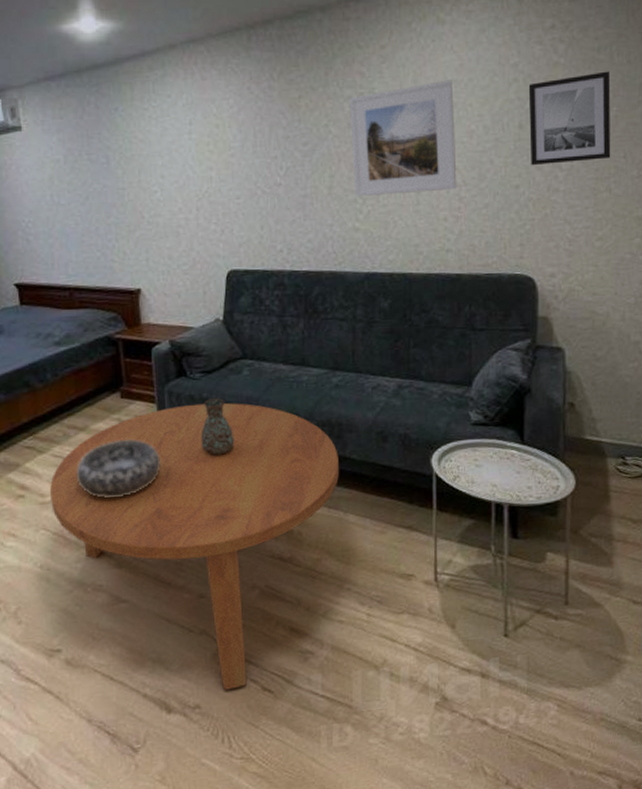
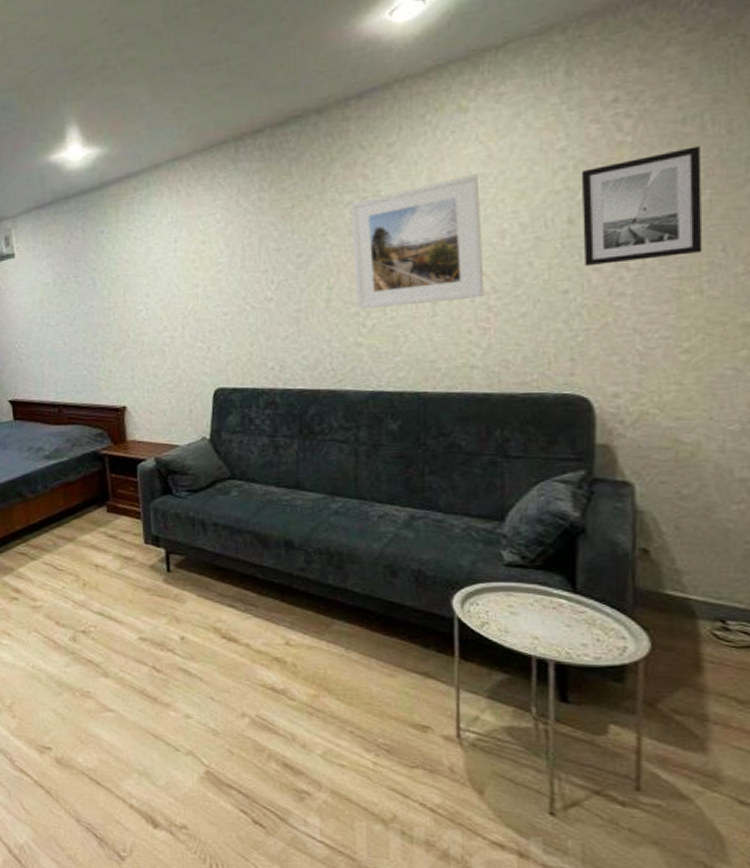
coffee table: present [50,403,340,690] -> none [41,522,340,816]
decorative bowl: present [76,440,161,498] -> none [65,553,146,609]
decorative vase: present [201,398,235,455] -> none [187,518,223,576]

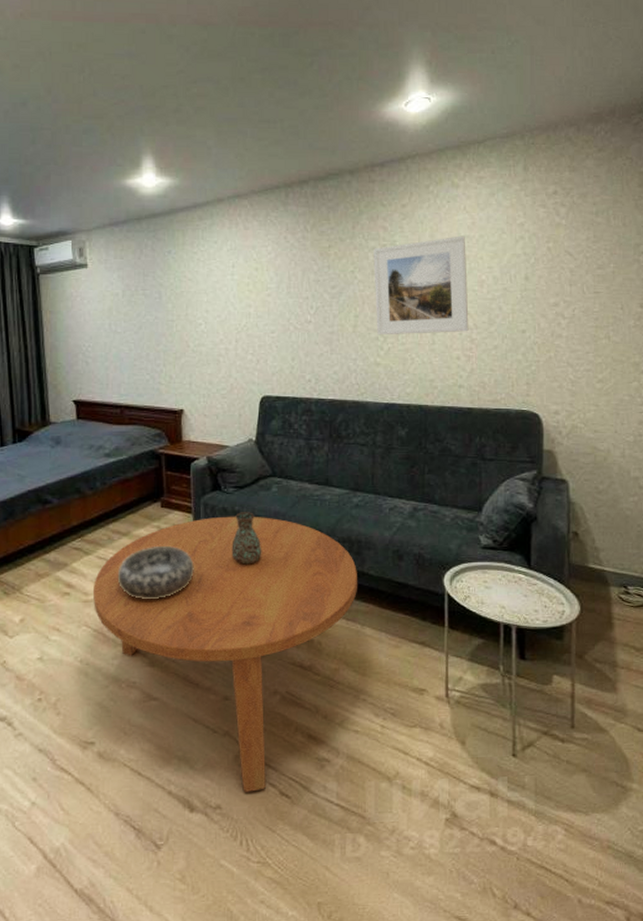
coffee table: none [41,522,340,816] -> present [93,516,358,792]
decorative bowl: none [65,553,146,609] -> present [117,546,194,600]
decorative vase: none [187,518,223,576] -> present [231,512,262,565]
wall art: present [581,146,703,267] -> none [533,232,609,314]

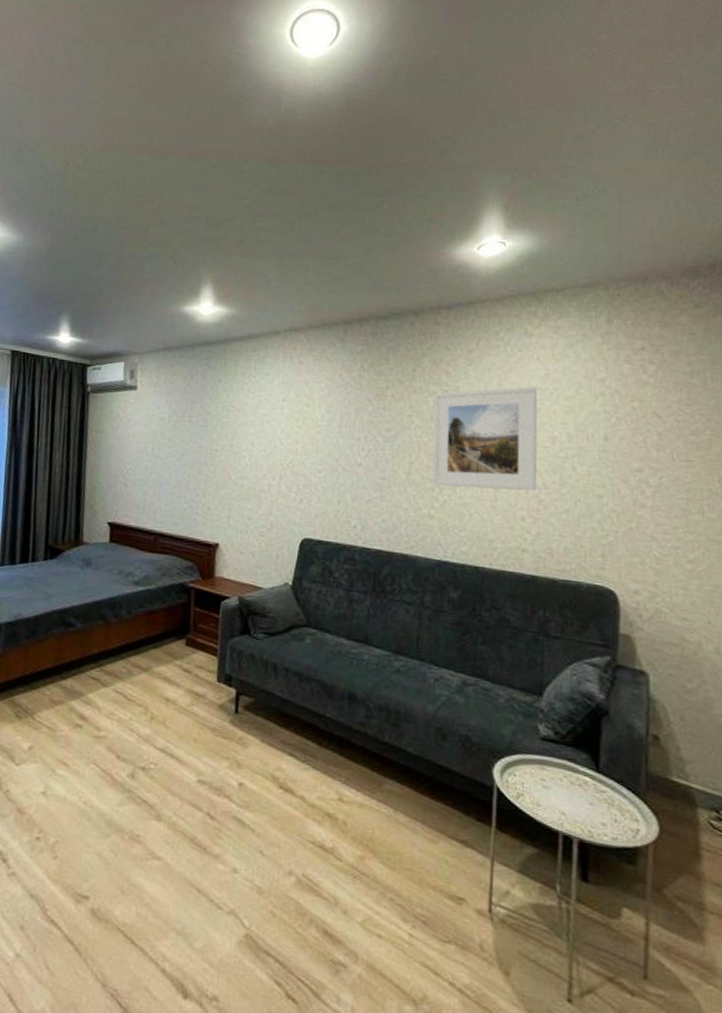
coffee table: present [93,516,358,792] -> none [105,663,394,988]
decorative bowl: present [117,546,194,600] -> none [132,687,214,746]
decorative vase: present [231,512,262,565] -> none [255,661,289,722]

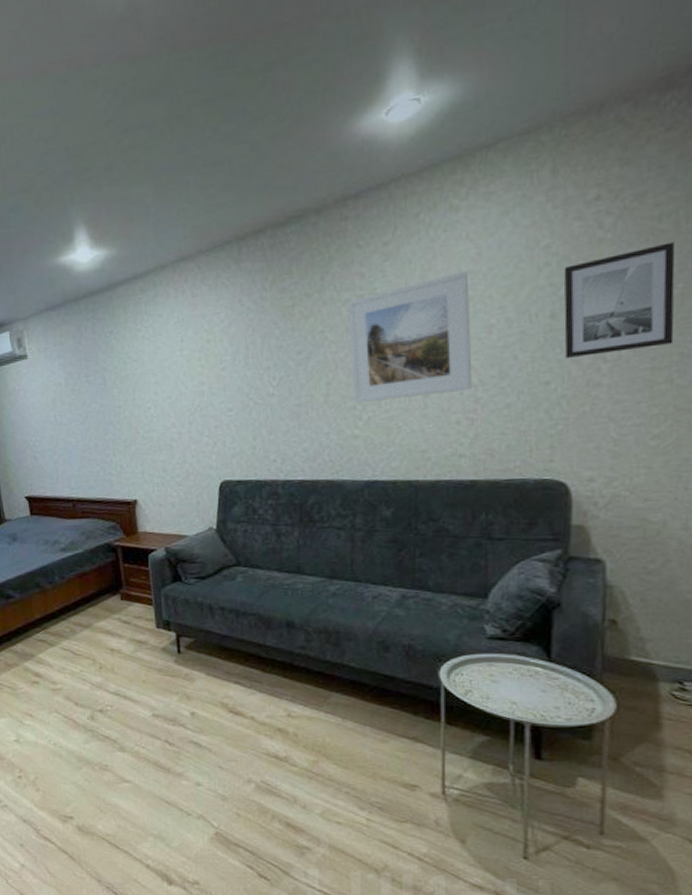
wall art: none [615,395,704,481] -> present [563,242,676,359]

